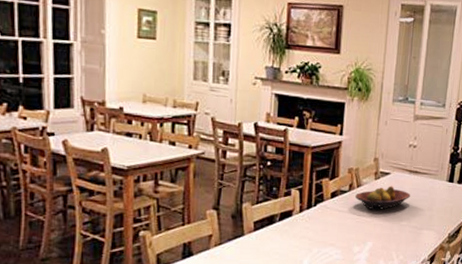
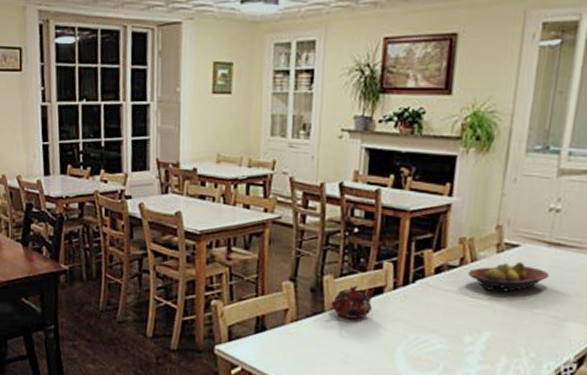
teapot: none [250,211,285,239] -> present [331,286,375,319]

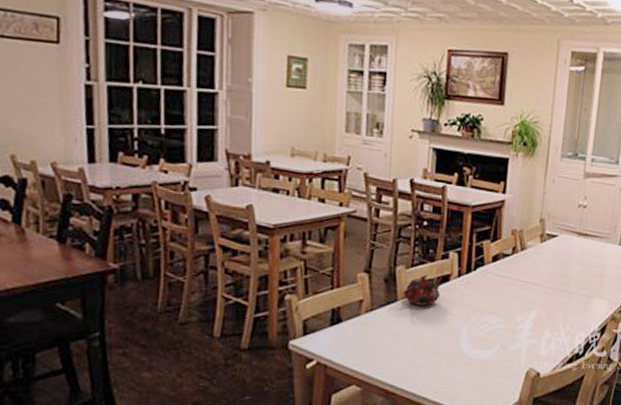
fruit bowl: present [468,261,549,292] -> none [519,249,579,276]

